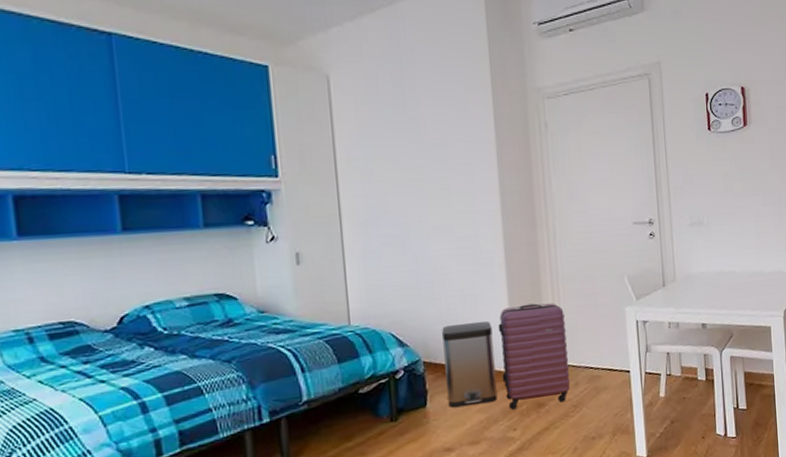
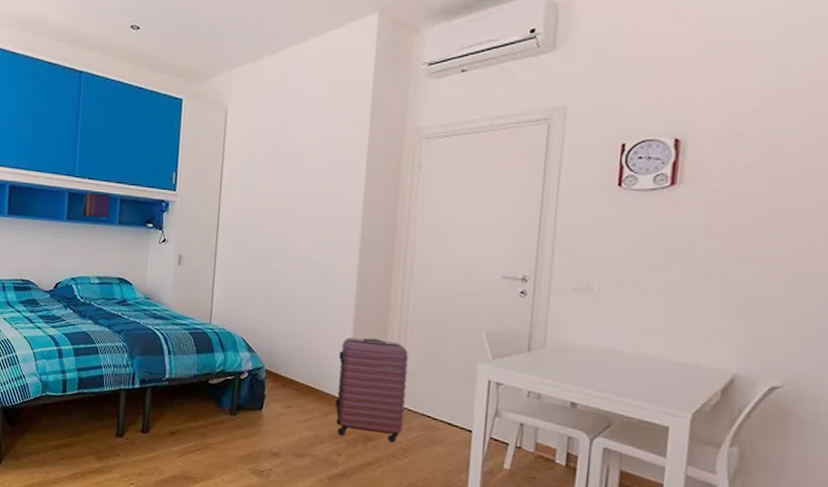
books: none [144,188,188,225] -> present [81,191,110,219]
pedal bin: present [442,321,498,408] -> none [281,342,333,423]

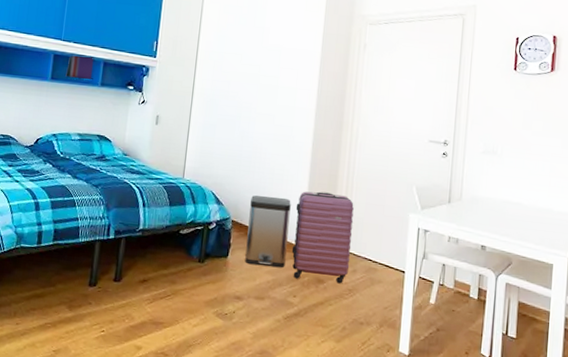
pedal bin: none [281,342,333,423] -> present [245,195,291,268]

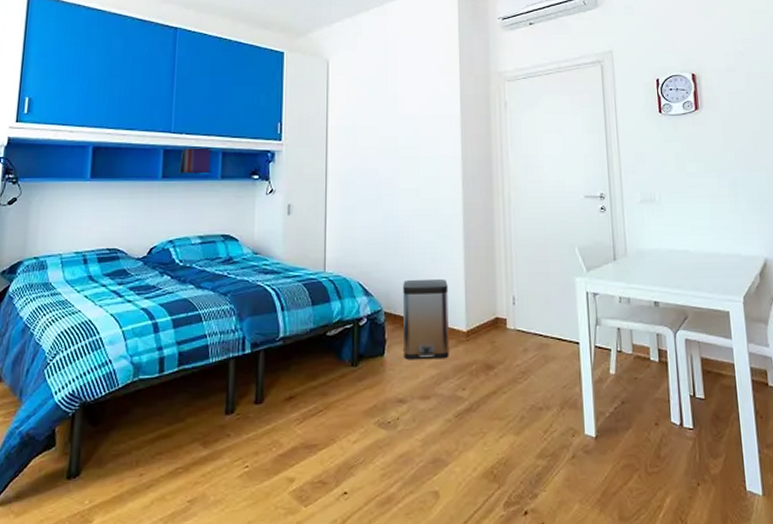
suitcase: present [292,191,354,284] -> none [453,266,520,369]

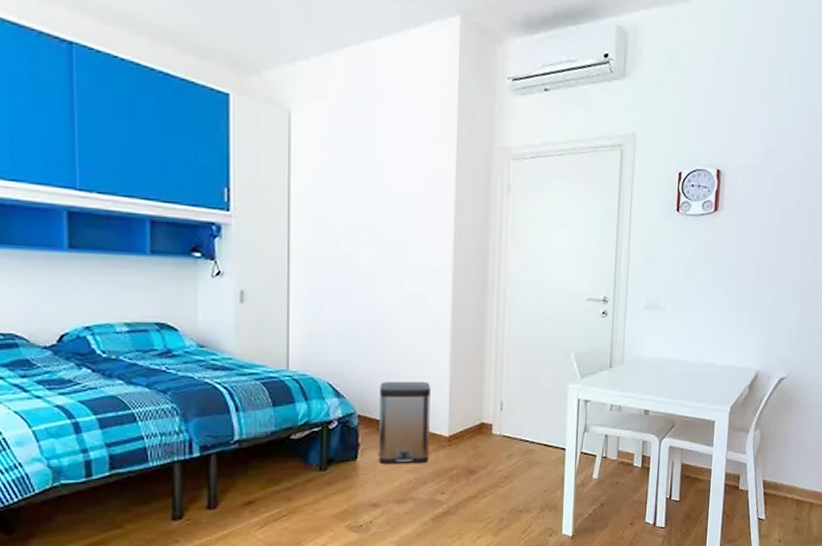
books: present [179,146,211,174] -> none [92,210,135,247]

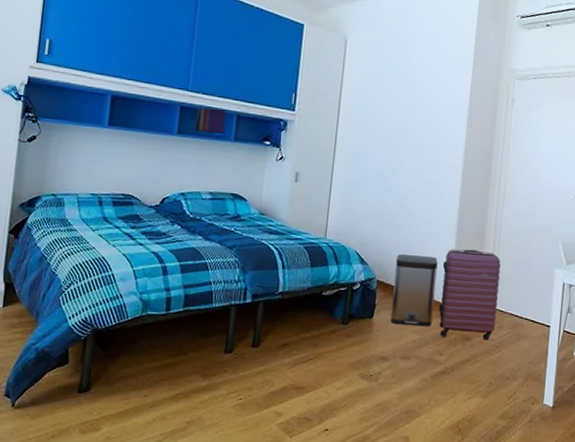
books: none [92,210,135,247] -> present [194,107,226,134]
suitcase: none [436,369,506,473] -> present [439,249,501,341]

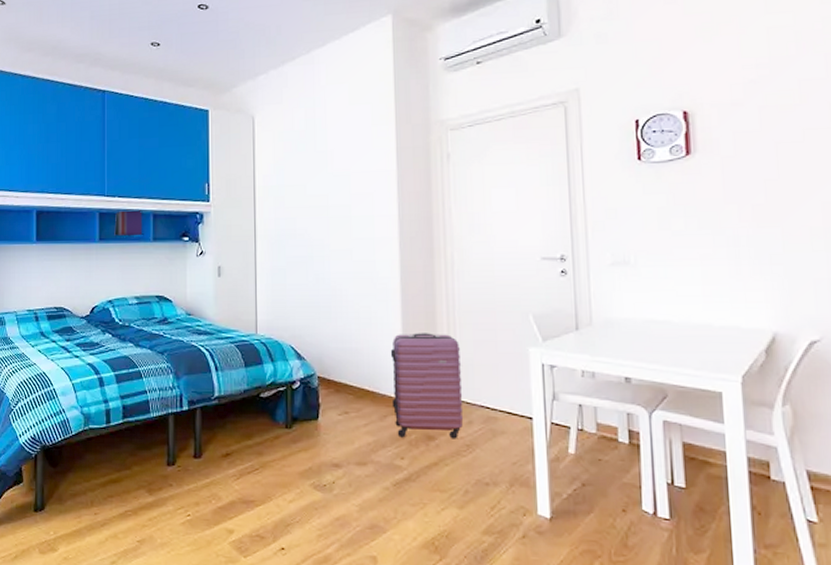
pedal bin: present [390,254,438,327] -> none [337,345,386,427]

